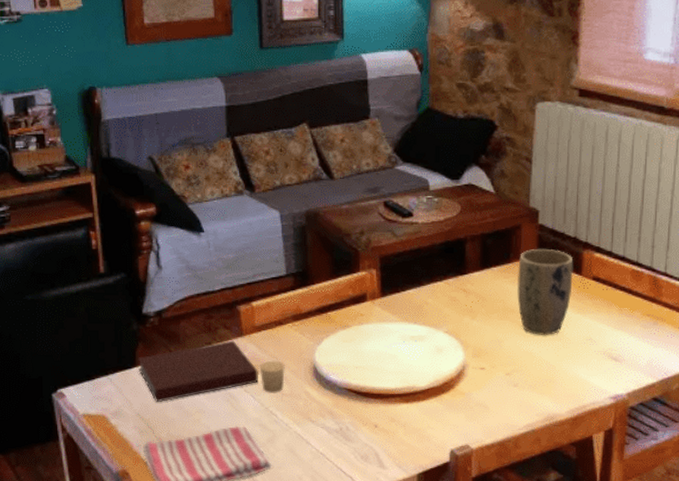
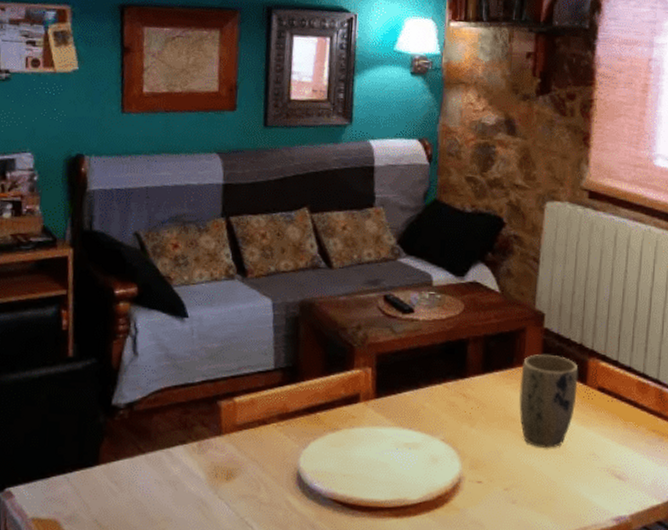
notebook: present [138,340,259,403] -> none [101,439,237,508]
candle: present [259,360,285,394] -> none [237,464,266,503]

